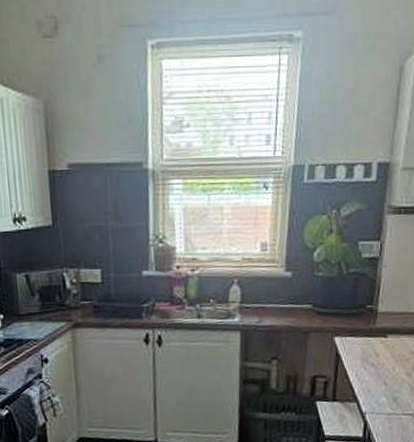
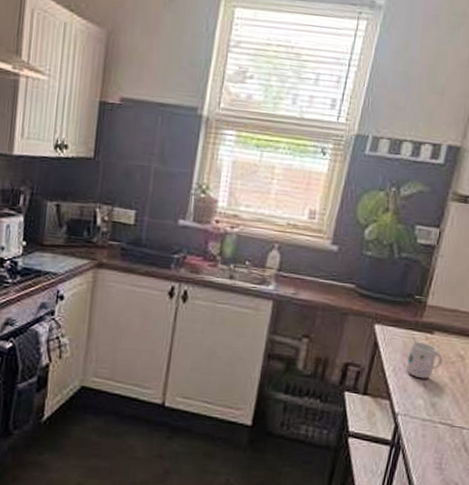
mug: none [367,343,398,379] -> present [406,337,443,379]

